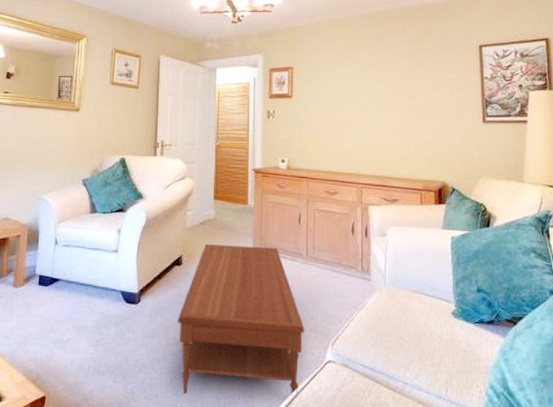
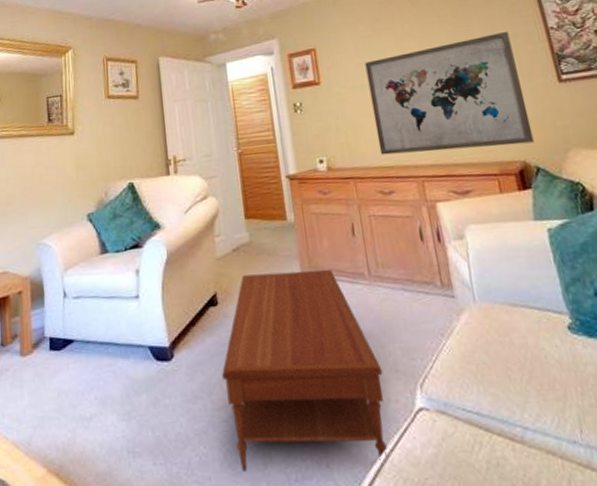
wall art: none [331,75,455,168] -> present [364,31,535,155]

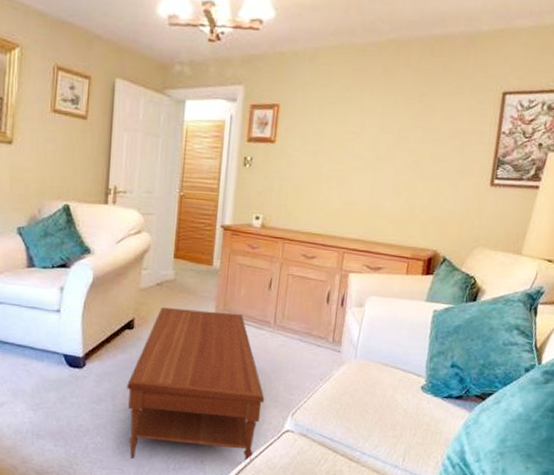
wall art: present [364,31,535,155] -> none [313,126,464,236]

